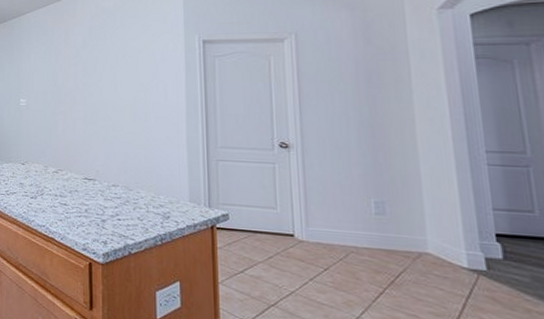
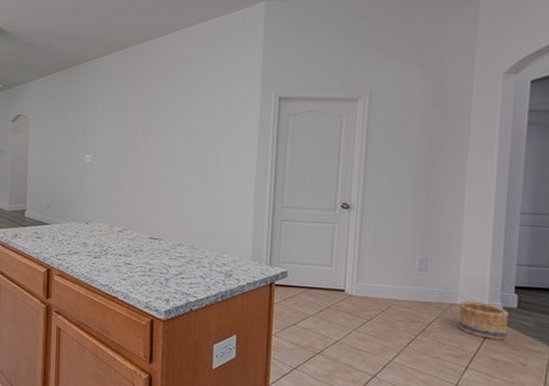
basket: none [431,250,497,297] -> present [458,301,510,340]

